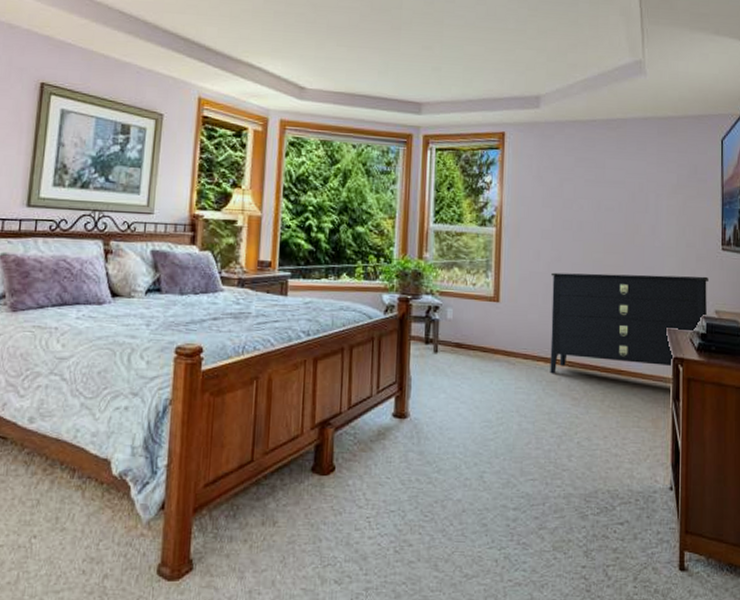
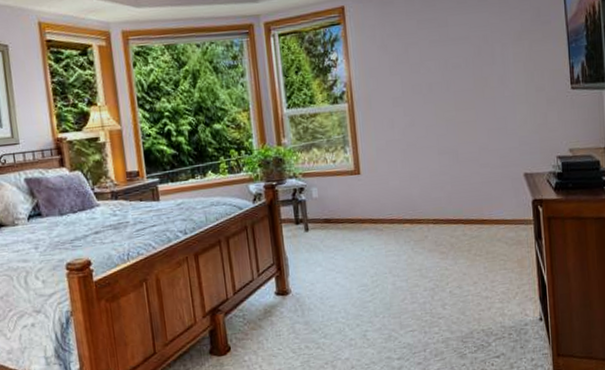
dresser: present [550,272,708,374] -> none [407,117,561,234]

